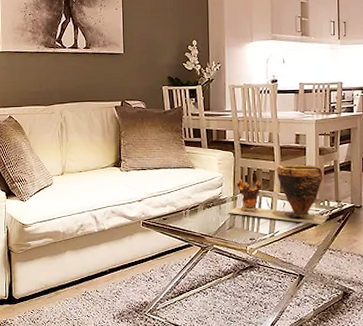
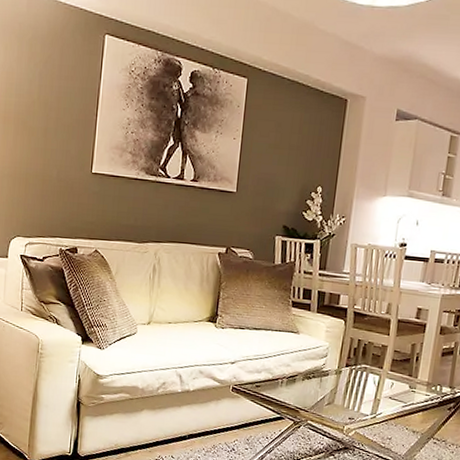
clay pot: present [226,164,329,225] -> none [327,340,441,411]

